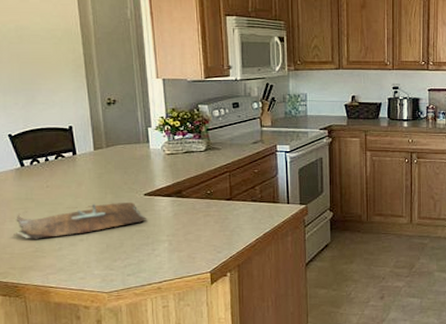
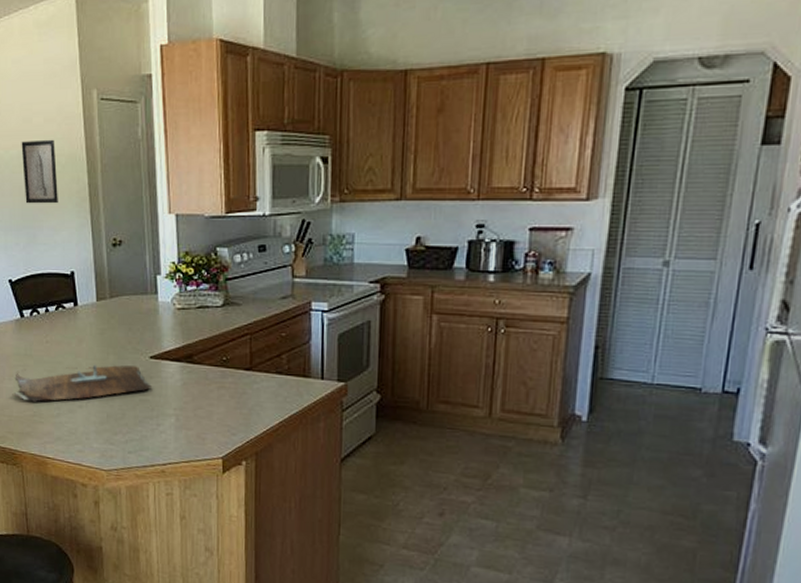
wall art: none [18,16,55,70] -> present [21,139,58,204]

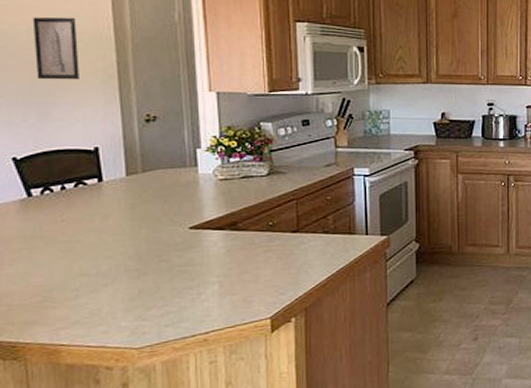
cutting board: present [12,364,151,402] -> none [13,238,191,286]

